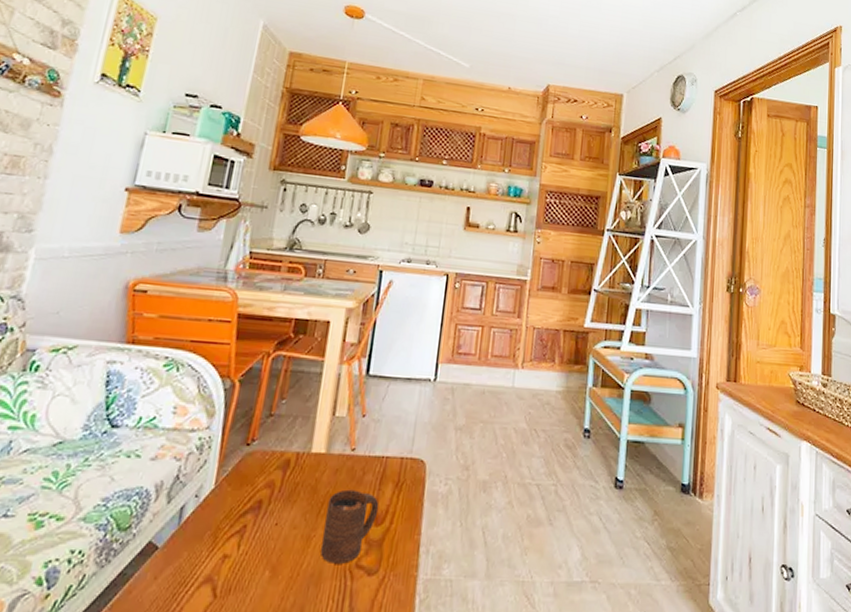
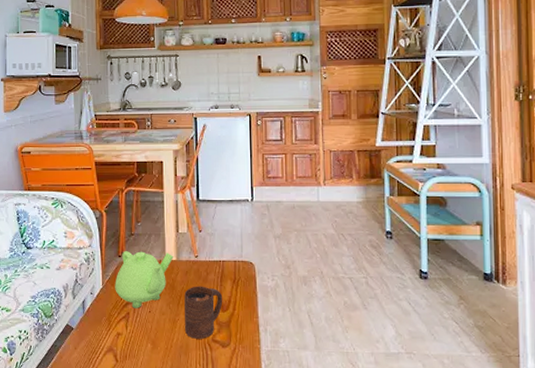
teapot: none [232,437,323,519] -> present [115,251,174,308]

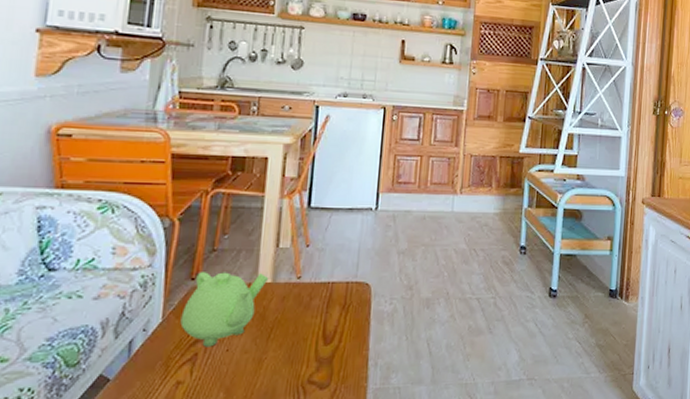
cup: present [184,286,223,339] -> none [273,314,328,381]

